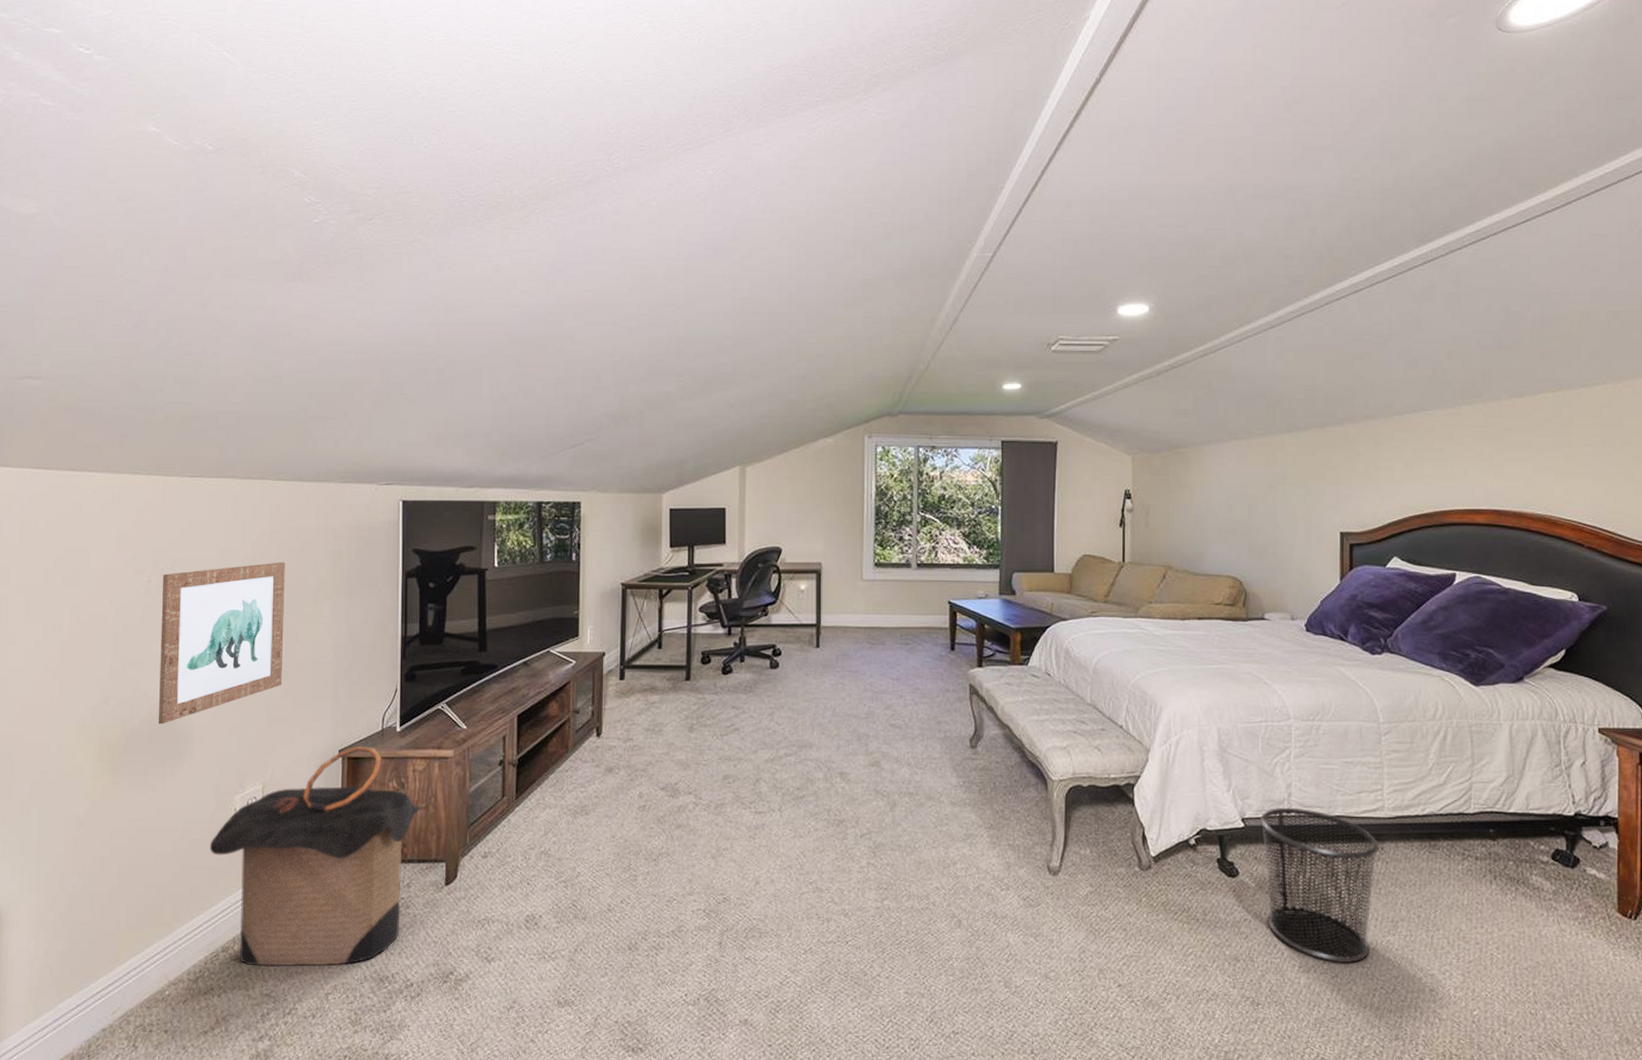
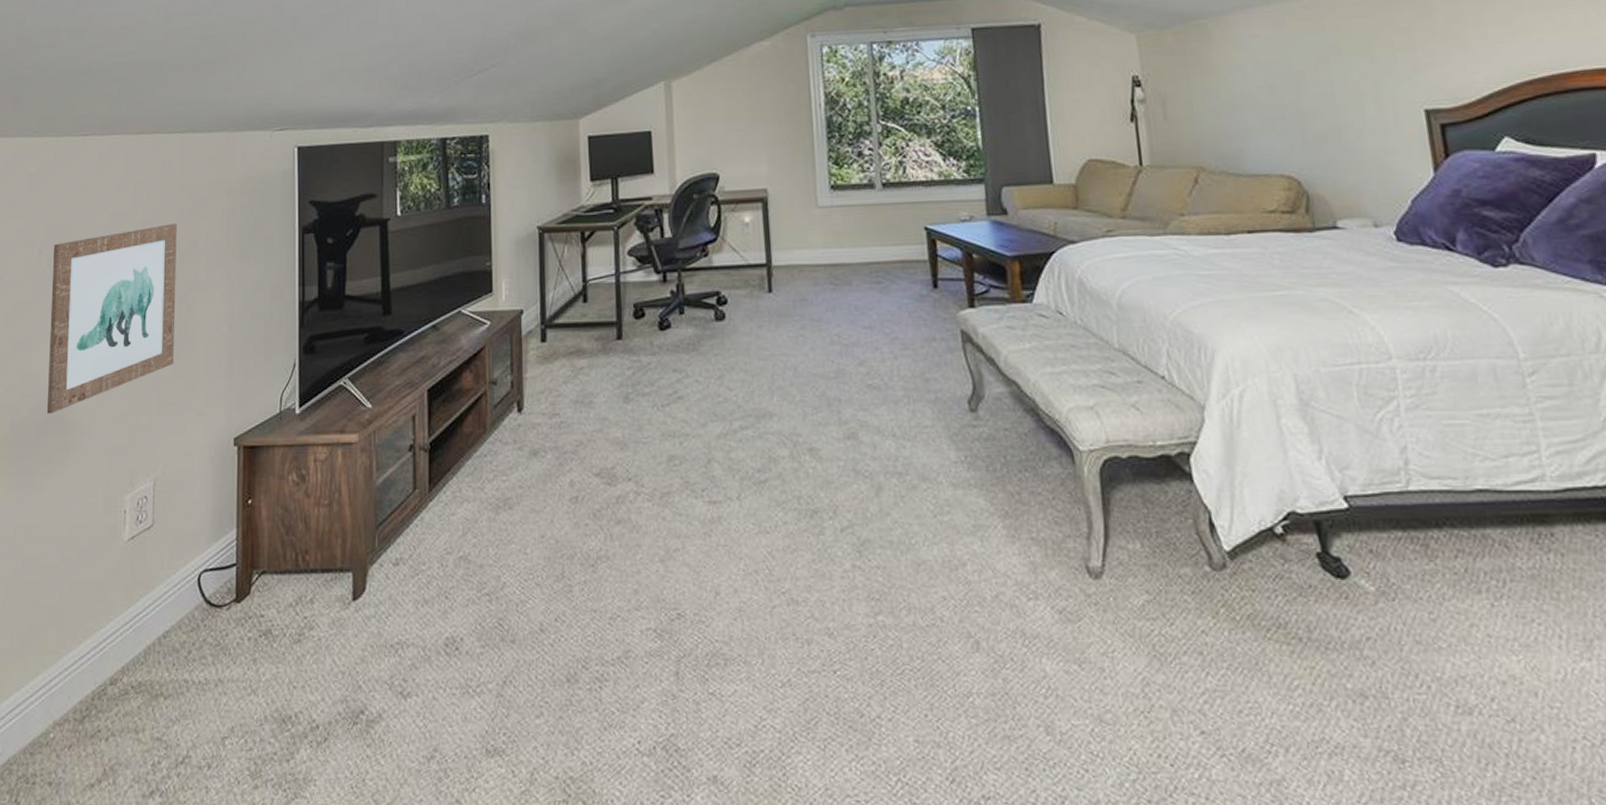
laundry hamper: present [209,746,423,967] -> none [98,433,326,704]
waste bin: present [1259,808,1380,962] -> none [1368,481,1557,700]

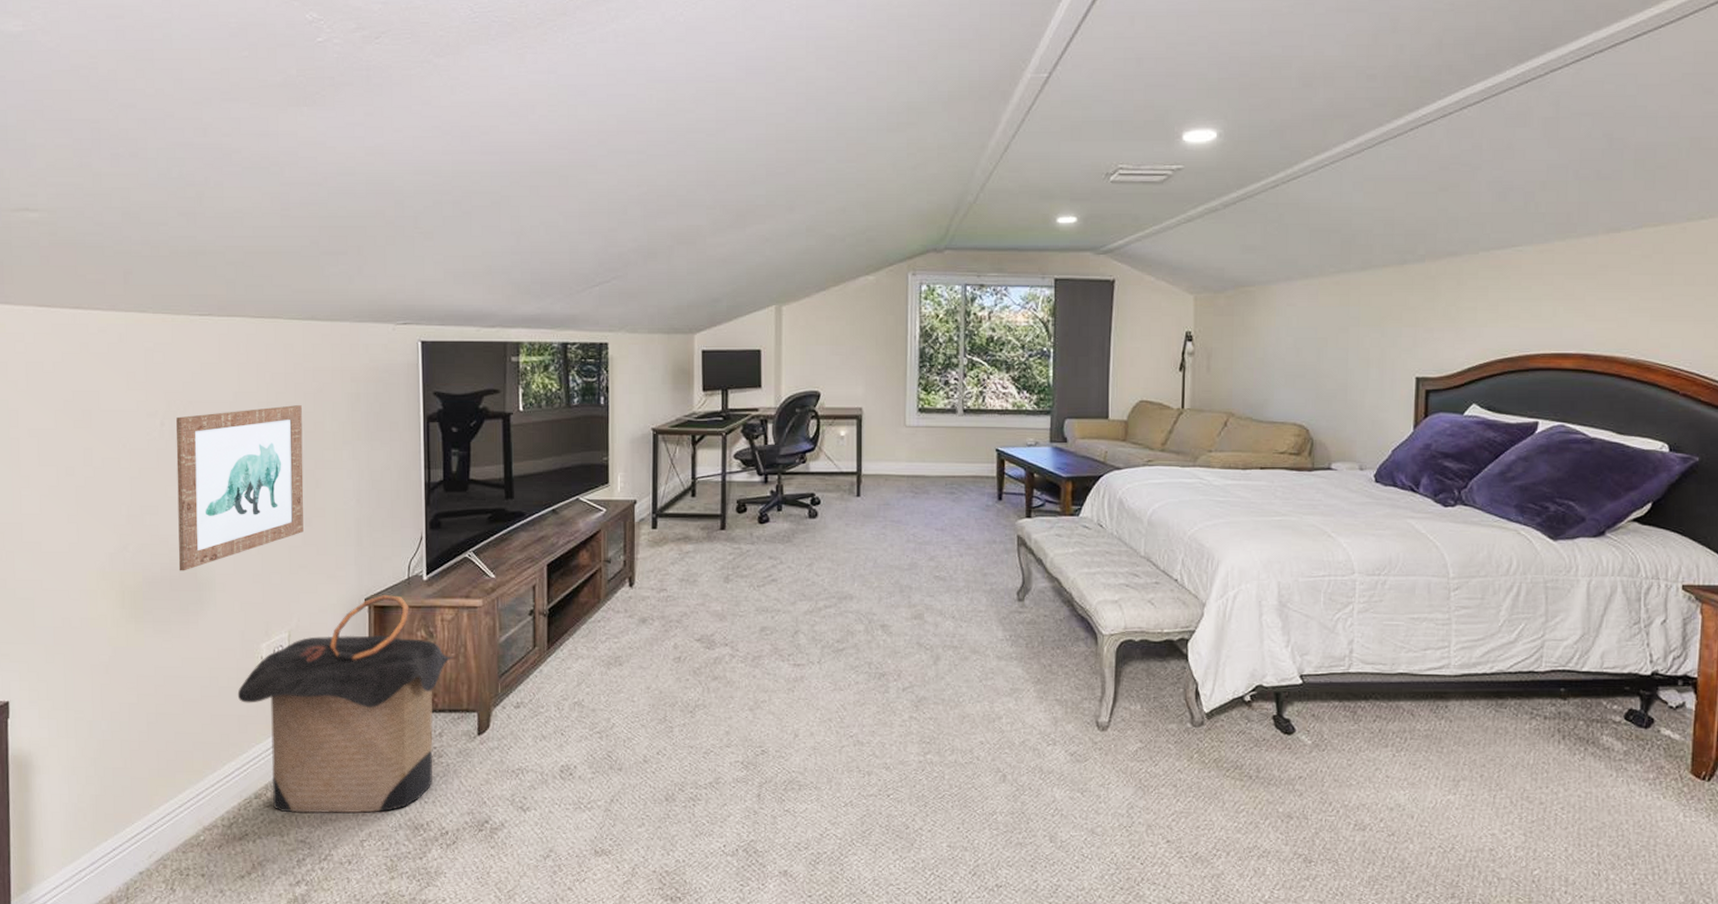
laundry hamper: none [98,433,326,704] -> present [237,595,453,814]

